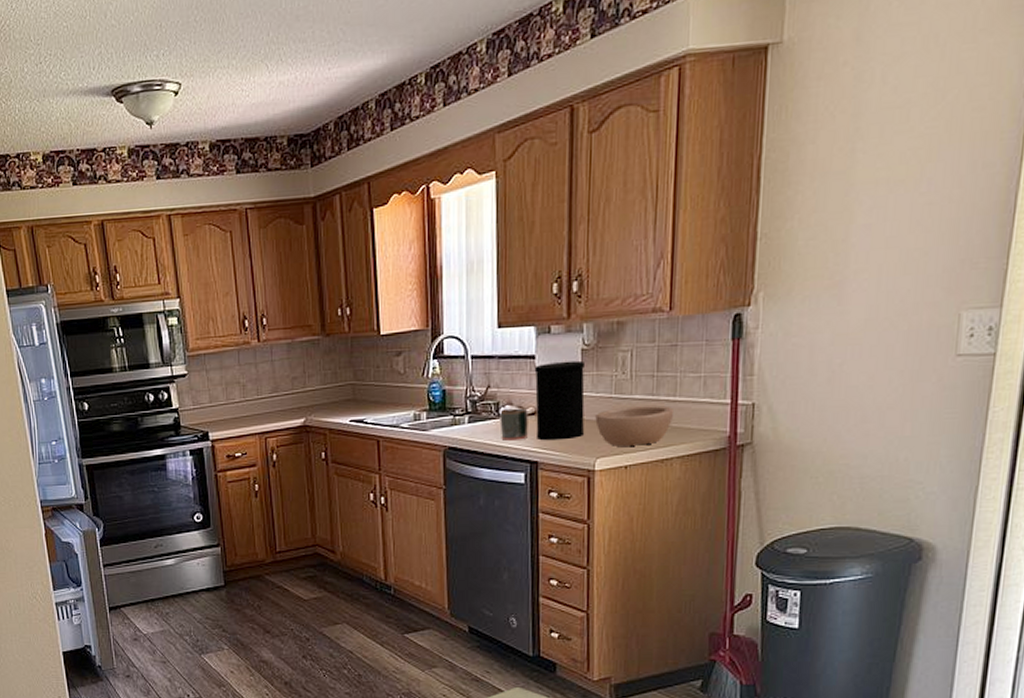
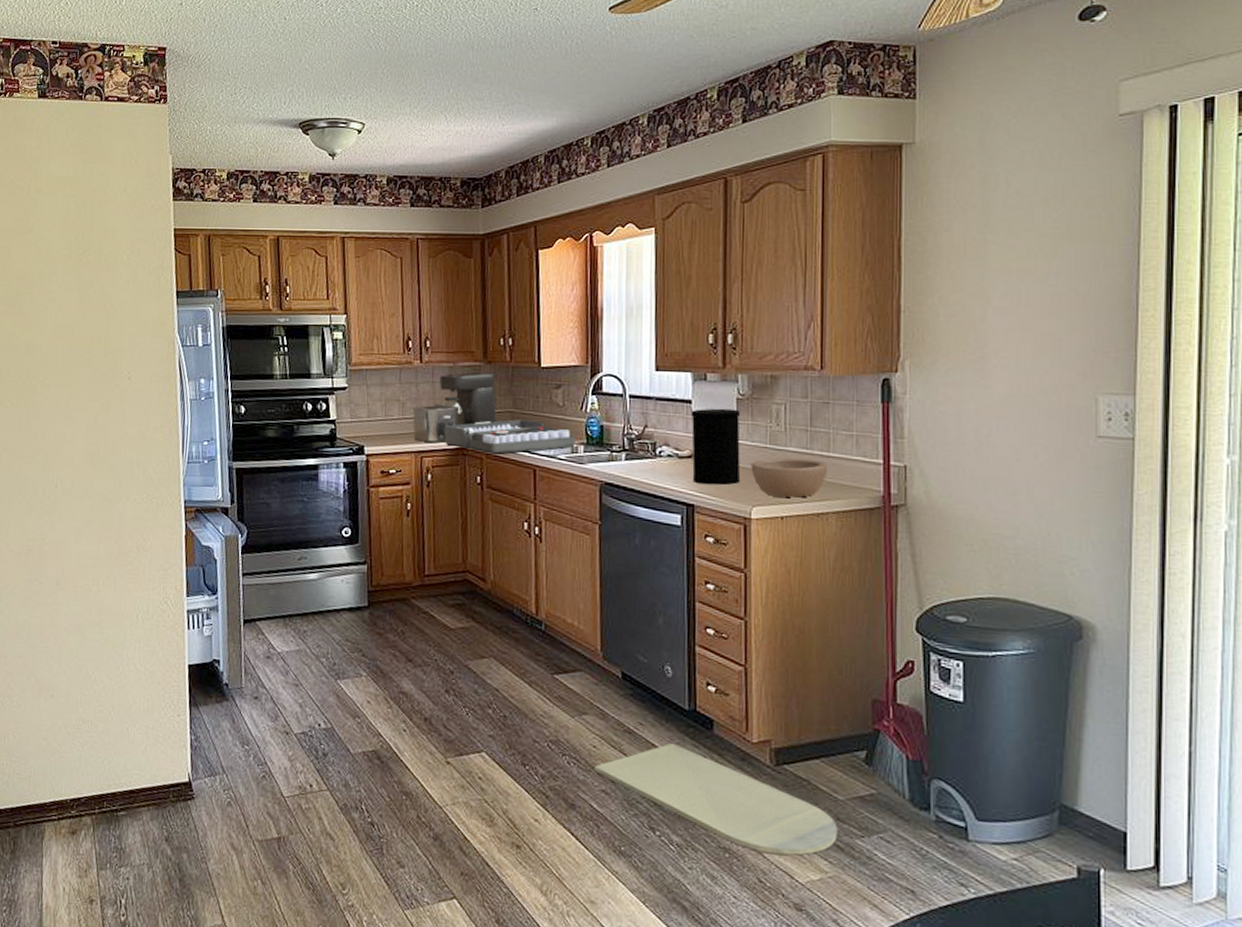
toaster: none [254,383,302,424] -> present [413,404,460,444]
coffee maker: none [276,346,337,403] -> present [435,373,496,426]
tool set: none [286,391,418,429] -> present [444,420,576,454]
mug: present [499,408,528,441] -> none [656,449,685,482]

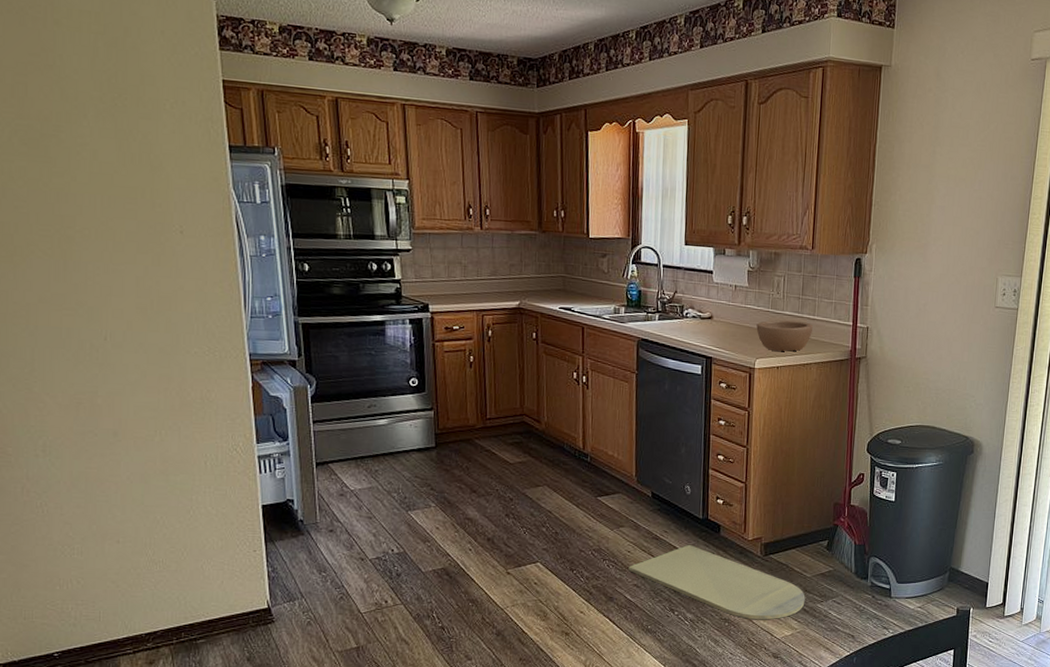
toaster: present [413,404,460,444] -> none [474,268,518,303]
coffee maker: present [435,373,496,426] -> none [495,240,550,288]
tool set: present [444,420,576,454] -> none [503,283,618,314]
canister: present [691,408,740,486] -> none [711,278,750,342]

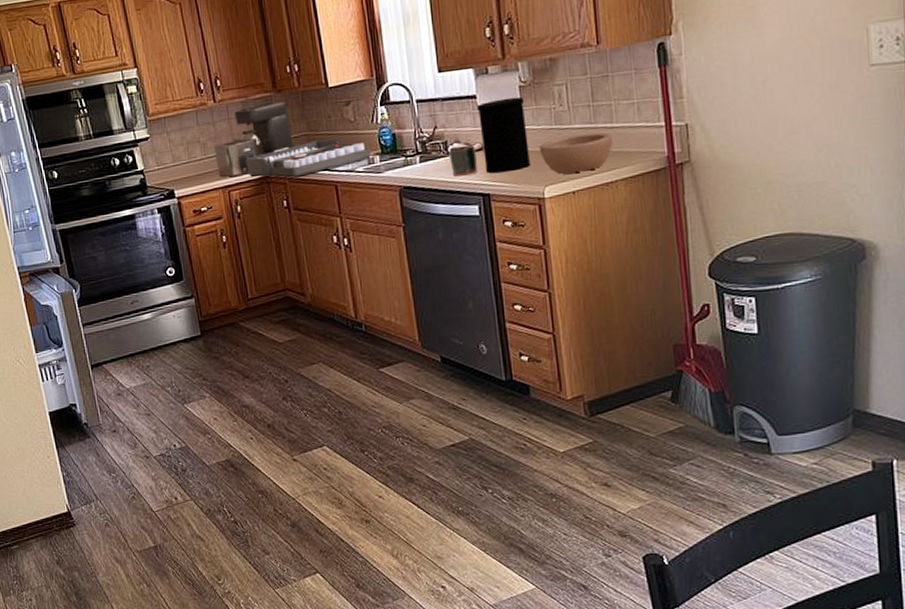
toaster: none [474,268,518,303] -> present [214,138,260,178]
coffee maker: none [495,240,550,288] -> present [234,101,293,156]
tool set: none [503,283,618,314] -> present [246,139,371,178]
door mat: present [628,544,806,620] -> none [426,411,652,493]
mug: none [683,311,706,338] -> present [449,144,477,177]
canister: none [711,278,750,342] -> present [476,96,530,174]

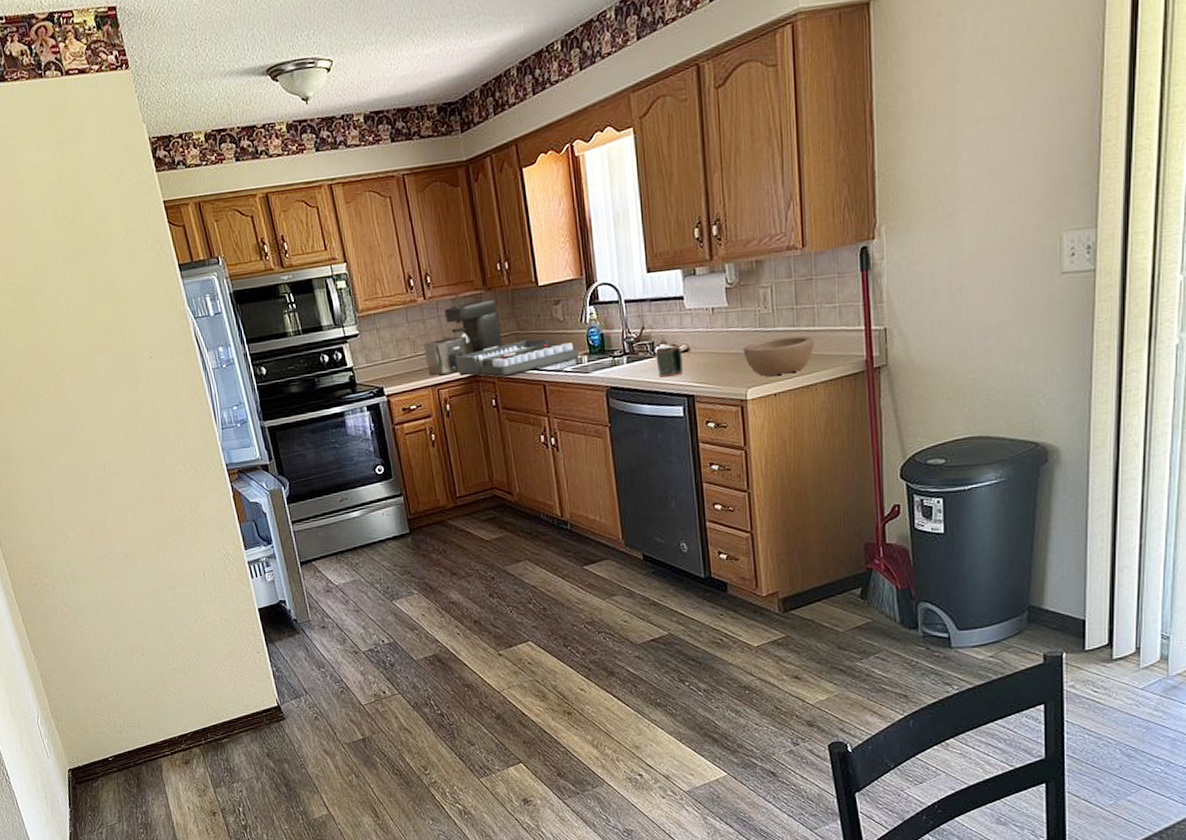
canister: present [476,96,530,174] -> none [683,298,734,375]

